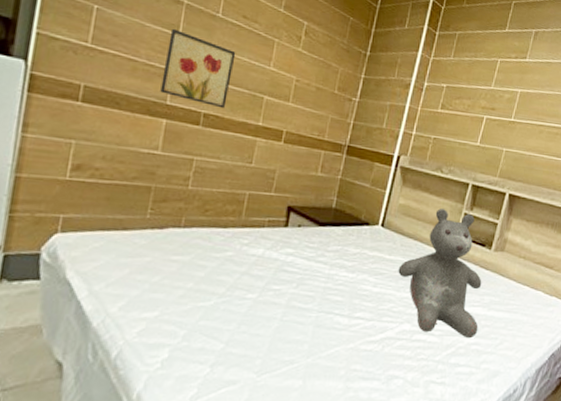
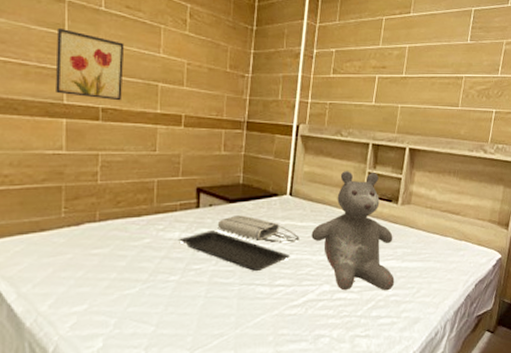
serving tray: none [261,251,374,301] -> present [178,230,291,272]
tote bag: none [303,239,386,274] -> present [217,215,300,242]

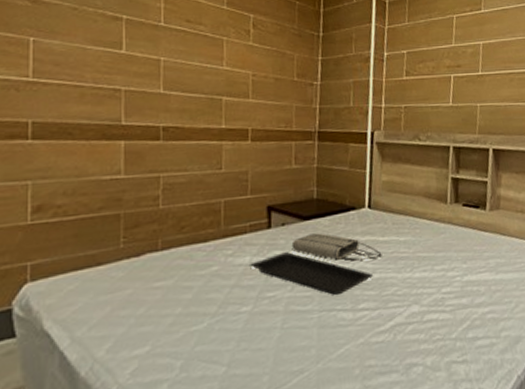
wall art: present [55,27,125,101] -> none [113,46,186,118]
teddy bear: present [311,171,395,291] -> none [394,177,490,311]

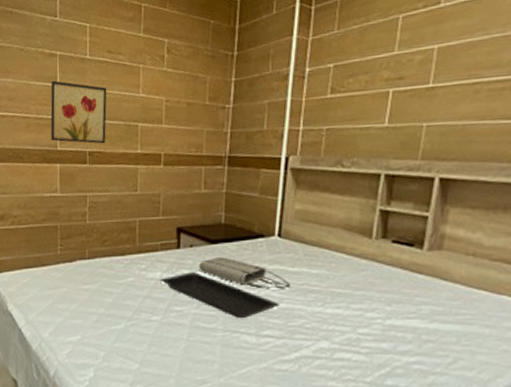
wall art: none [113,46,186,118] -> present [50,80,107,144]

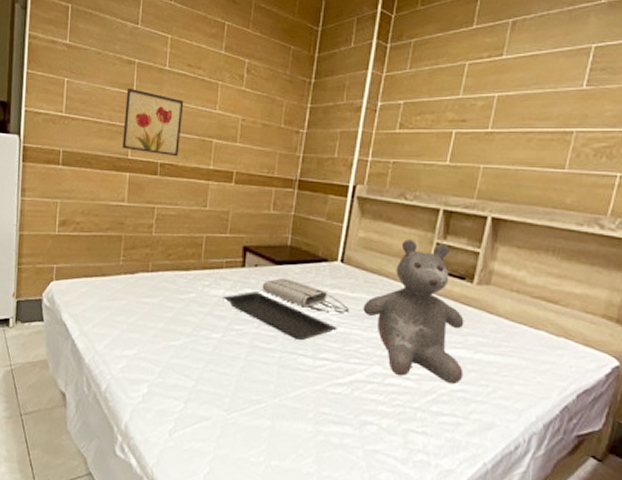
teddy bear: none [305,208,419,357] -> present [363,239,464,385]

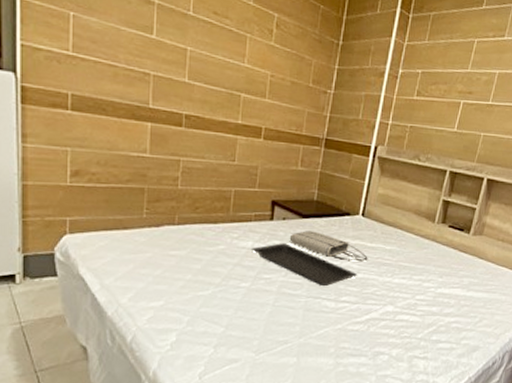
wall art: present [122,87,184,157] -> none [142,30,210,109]
teddy bear: present [363,239,464,385] -> none [380,196,461,318]

